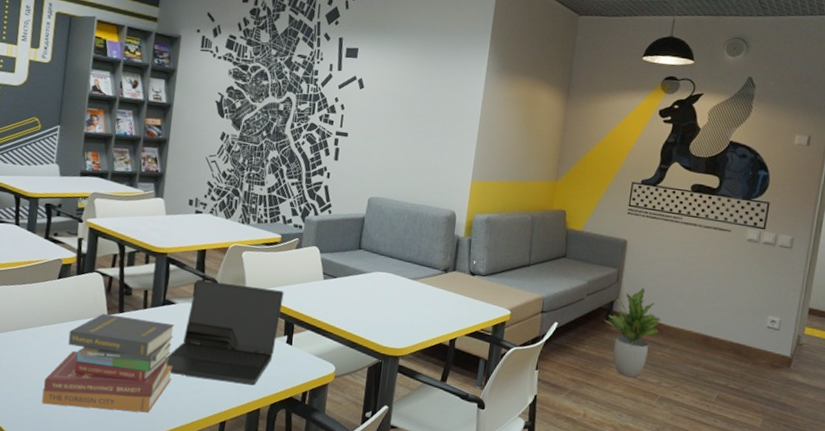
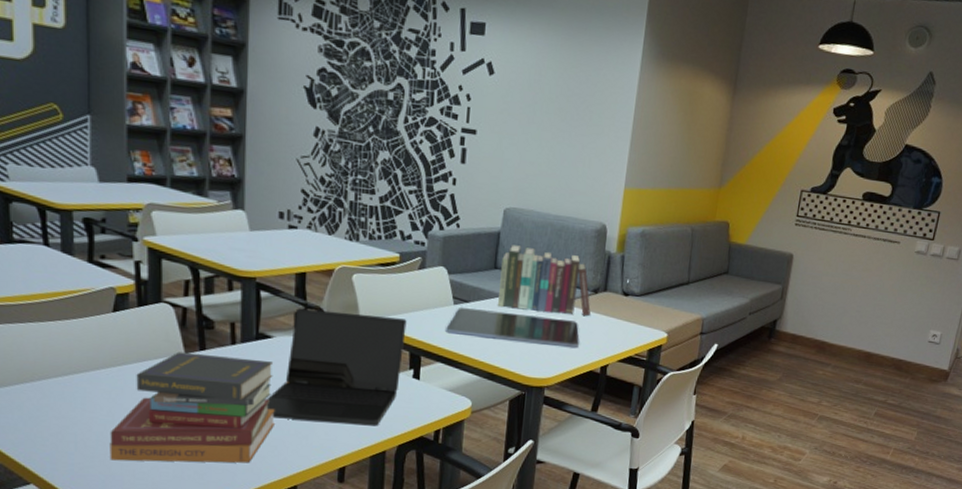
tablet: none [316,282,431,321] -> present [446,307,579,347]
books: none [361,228,441,294] -> present [498,245,591,317]
potted plant: present [604,287,661,378] -> none [766,304,825,398]

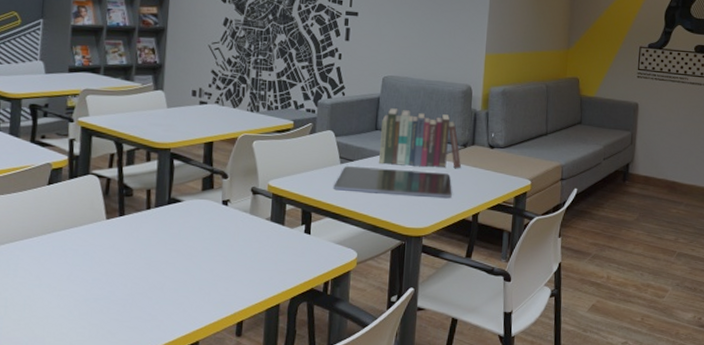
books: present [110,352,276,463] -> none [34,218,182,323]
laptop: present [266,308,407,426] -> none [174,174,299,280]

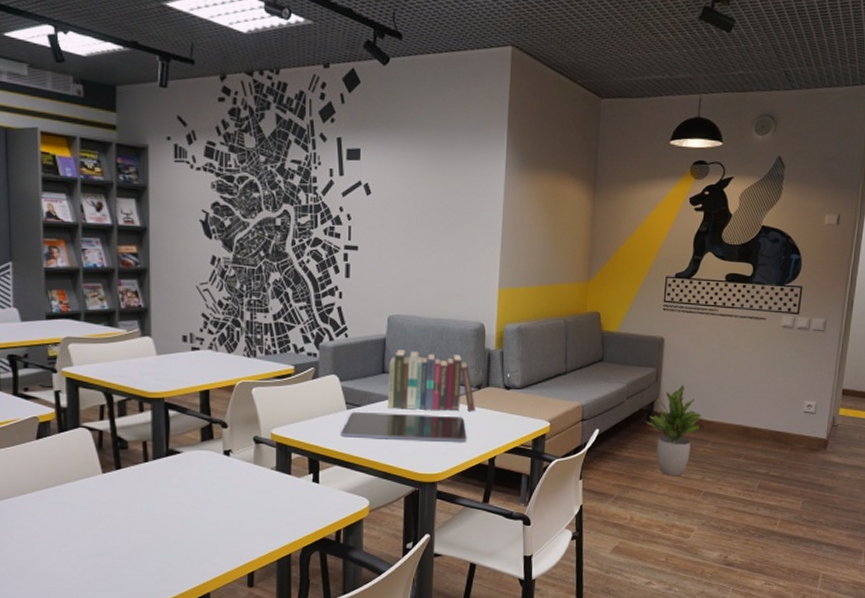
potted plant: none [621,148,674,237] -> present [645,385,702,477]

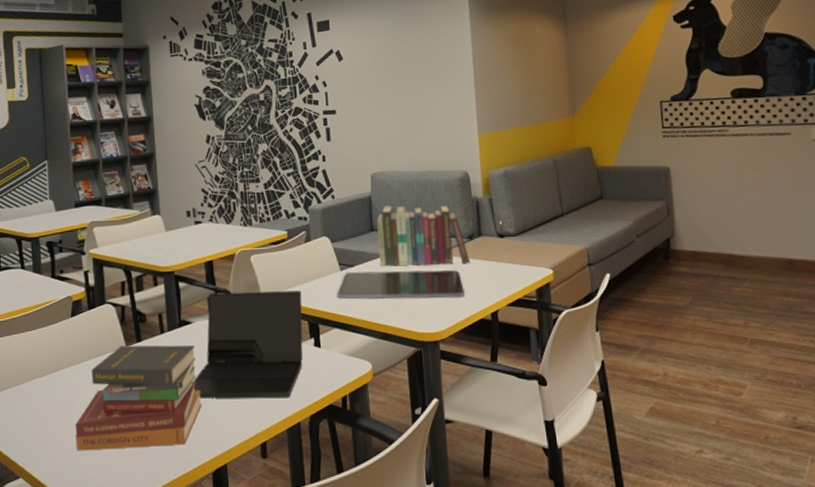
books: none [36,472,188,579] -> present [75,345,203,451]
laptop: none [178,423,304,531] -> present [193,290,303,399]
potted plant: present [645,385,702,477] -> none [663,217,731,323]

